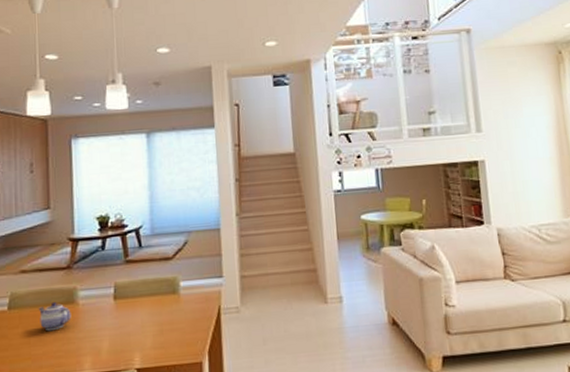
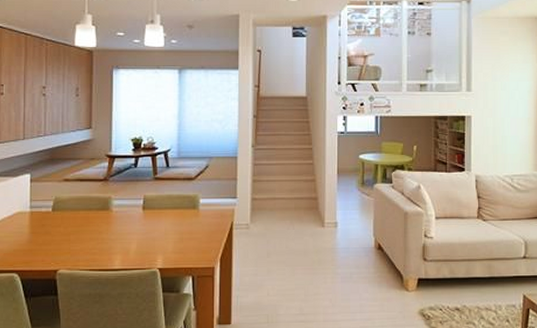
teapot: present [38,301,72,332] -> none [78,207,106,232]

